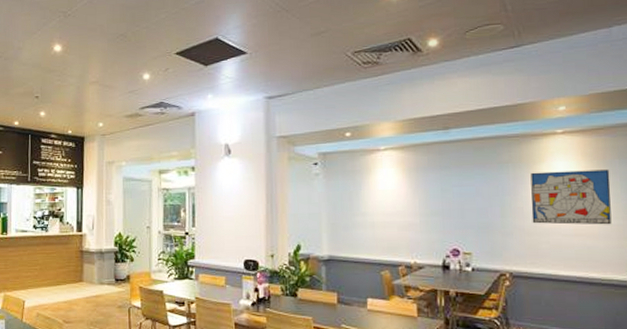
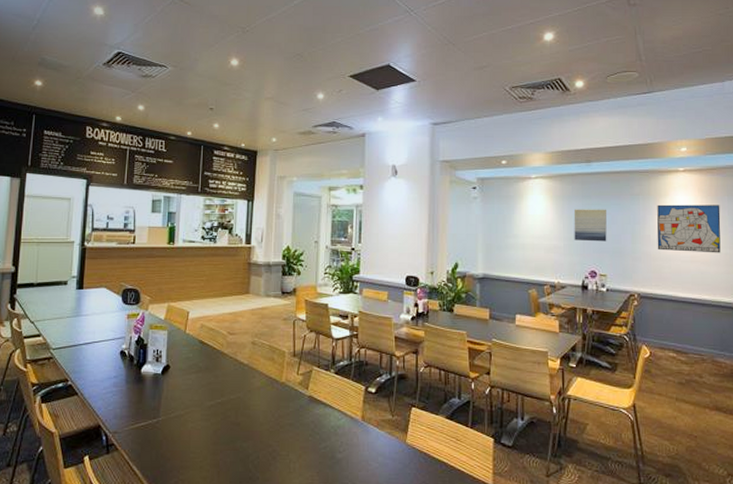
wall art: none [430,180,471,217] -> present [573,209,607,242]

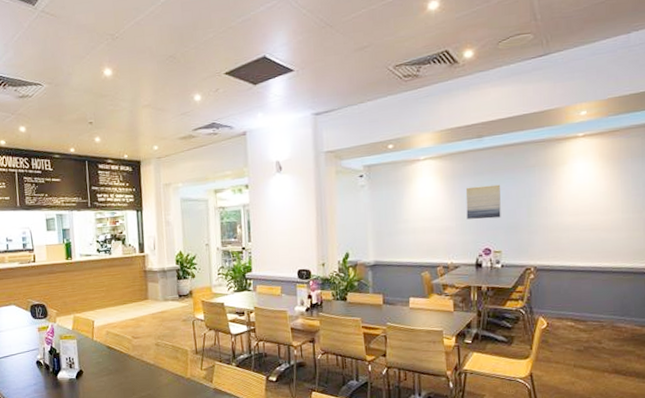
wall art: present [657,204,721,253] -> none [554,168,623,222]

